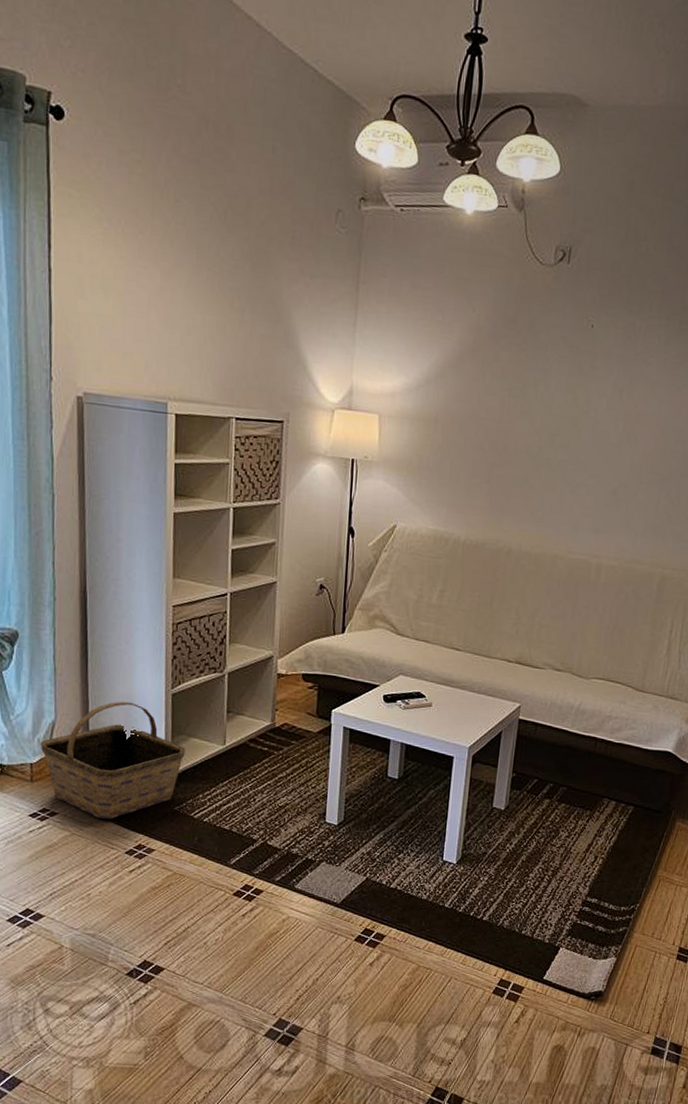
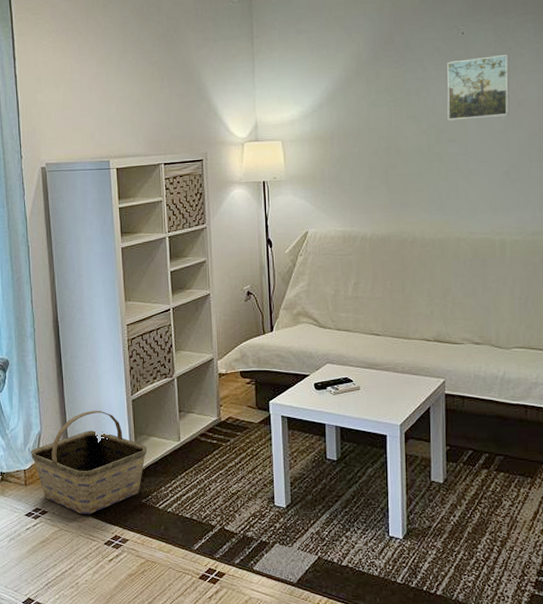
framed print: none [563,356,636,429] -> present [447,55,510,121]

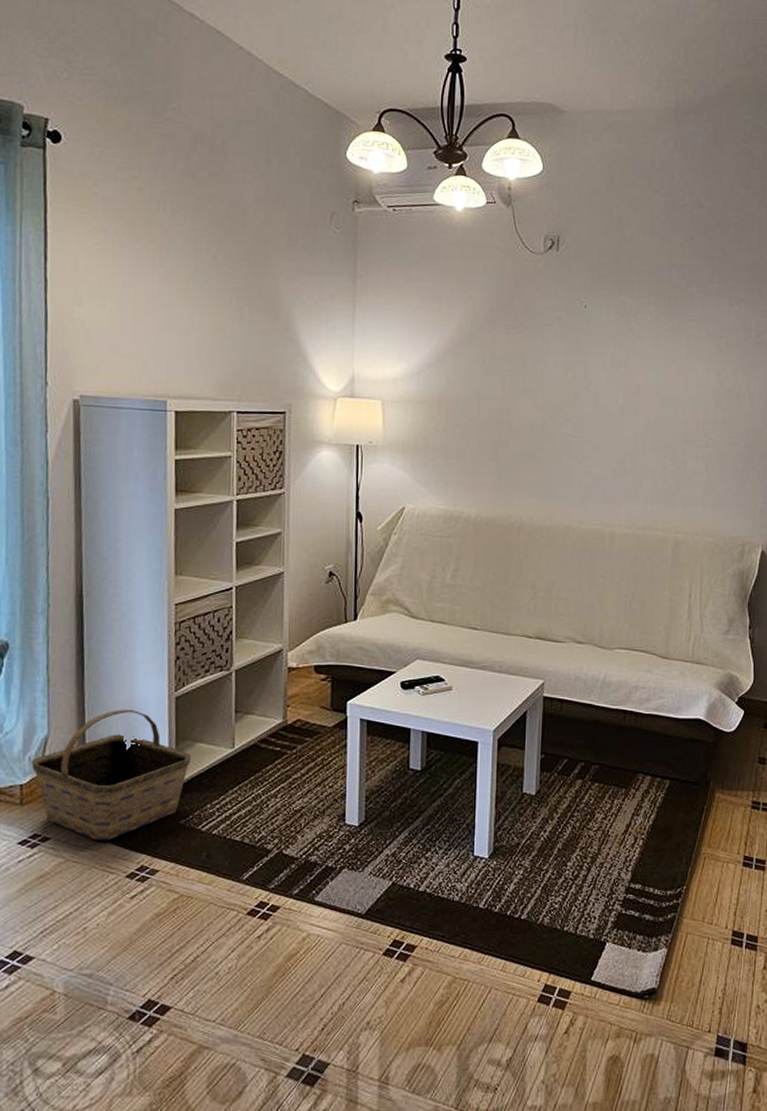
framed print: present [447,55,510,121] -> none [564,335,630,401]

